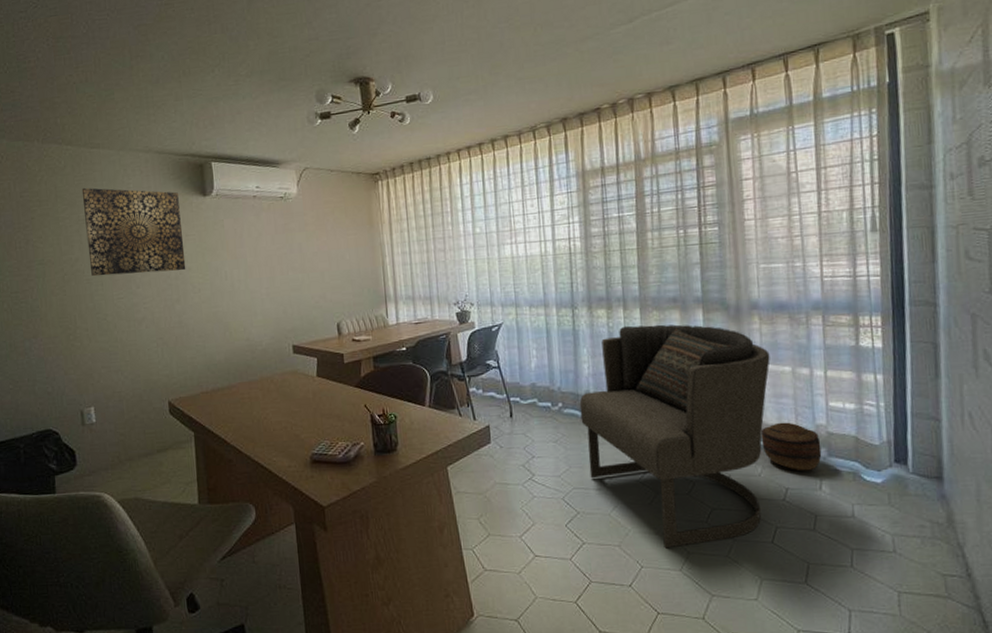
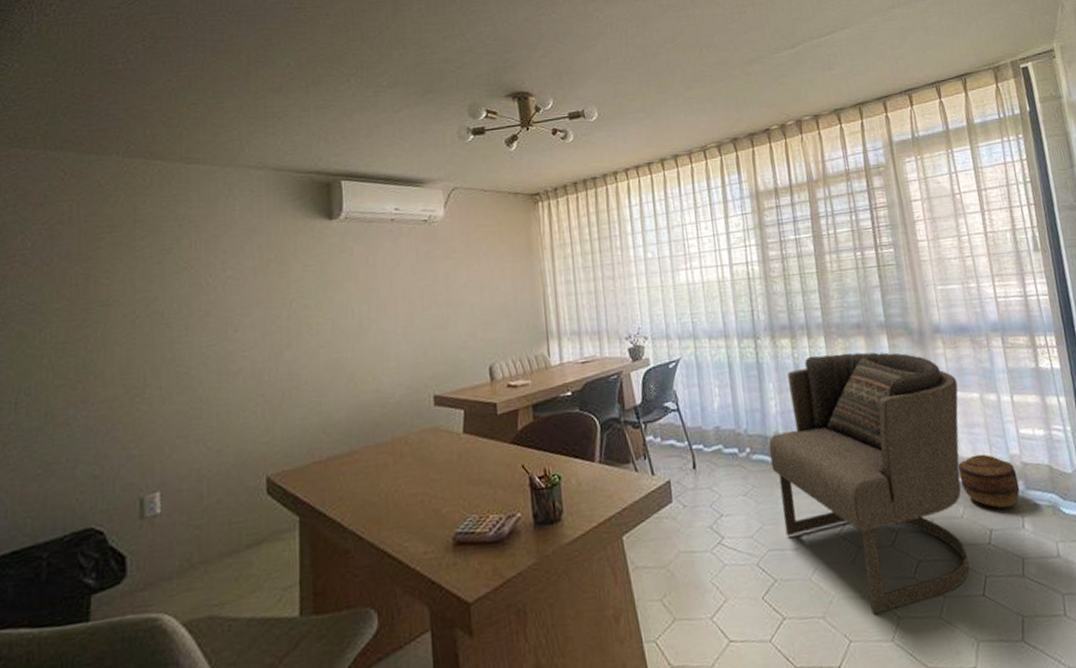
wall art: present [81,187,186,276] -> none [170,210,302,319]

